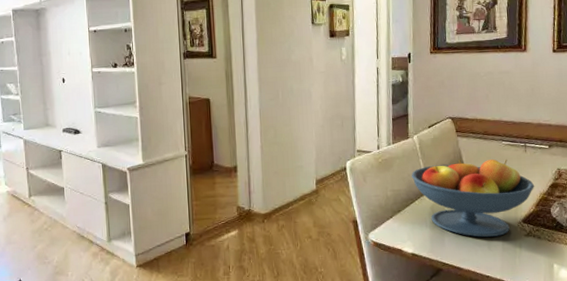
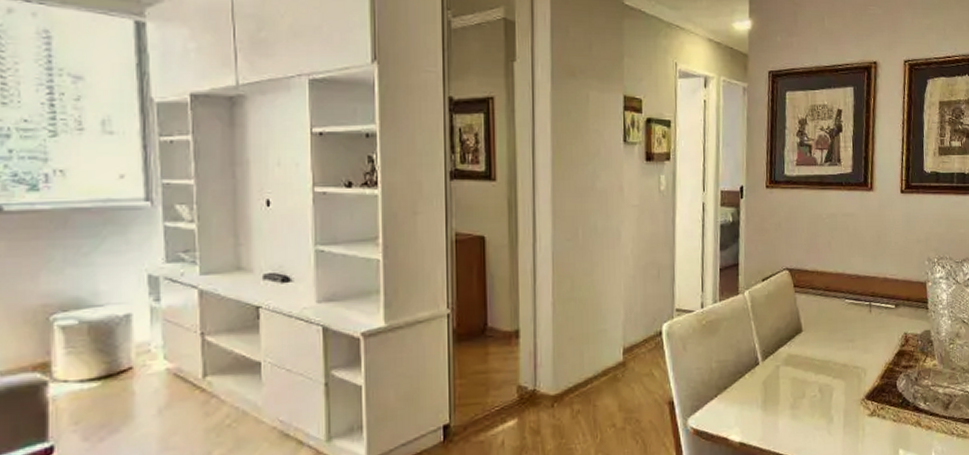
fruit bowl: present [411,159,535,237] -> none [740,321,880,419]

